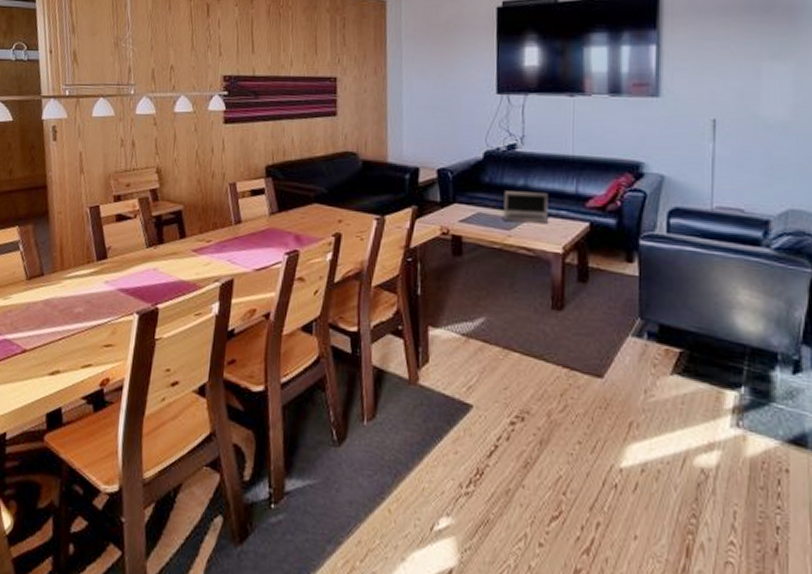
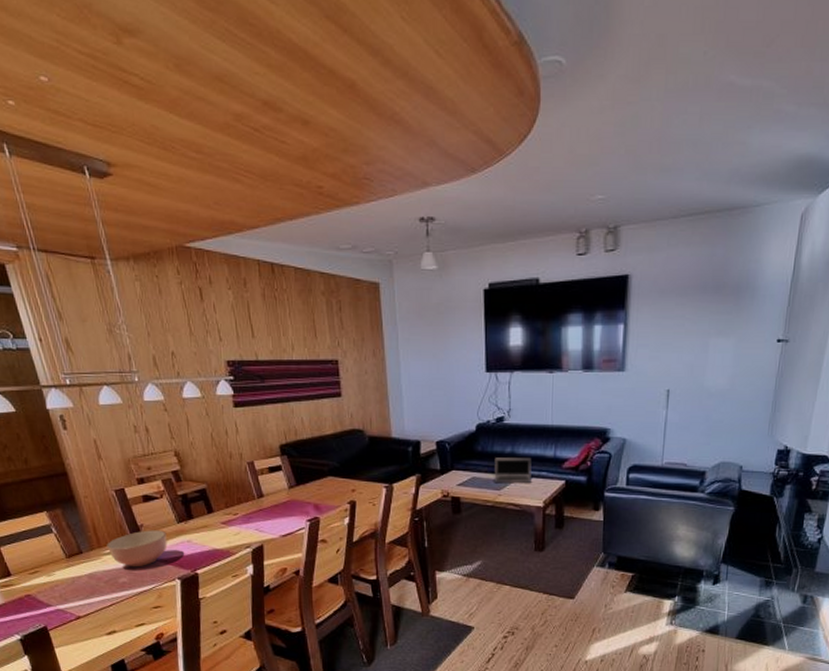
bowl: none [69,253,133,296] -> present [106,530,167,567]

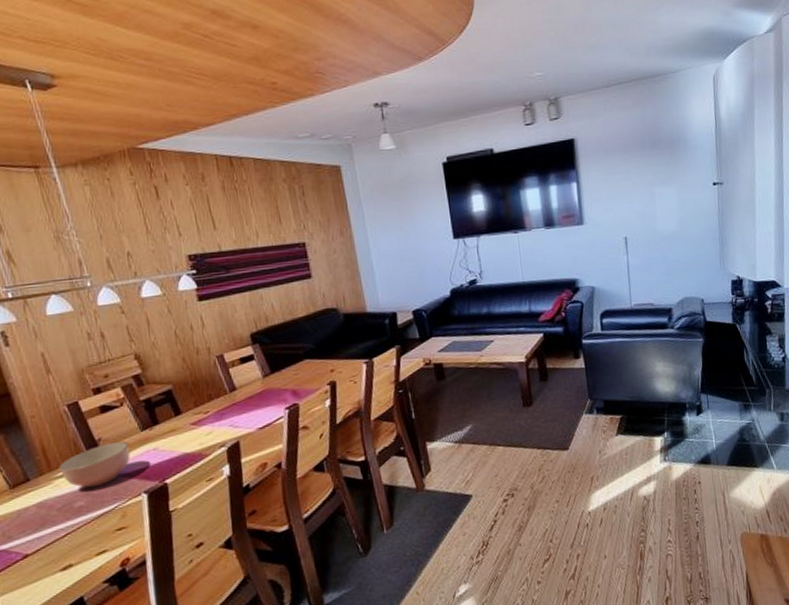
laptop: present [493,457,532,484] -> none [472,316,511,345]

